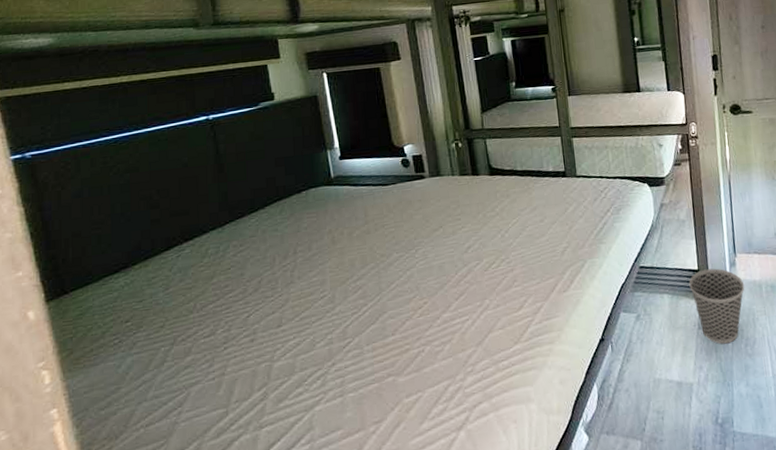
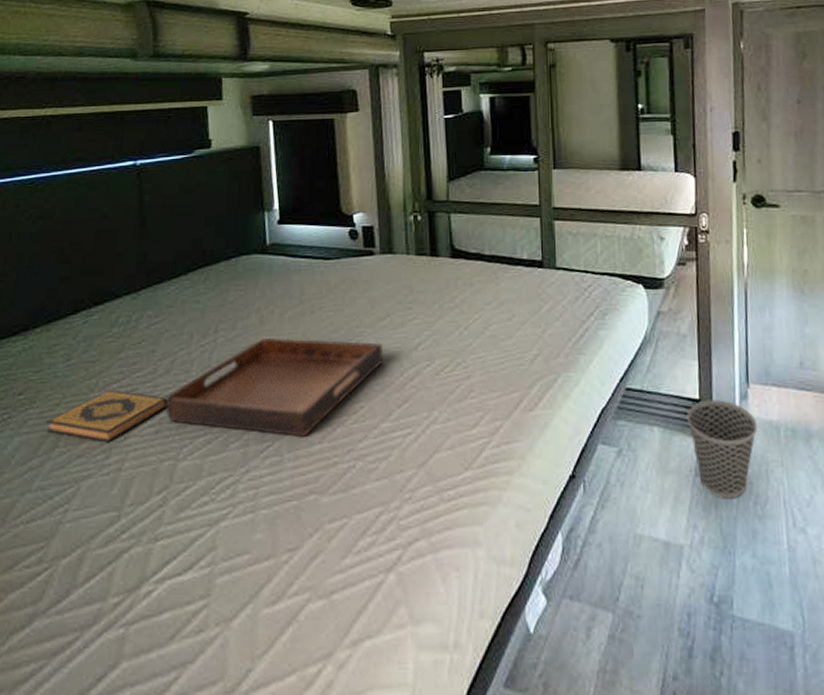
hardback book: none [153,310,259,354] -> present [46,389,167,443]
serving tray: none [257,249,440,333] -> present [165,336,384,438]

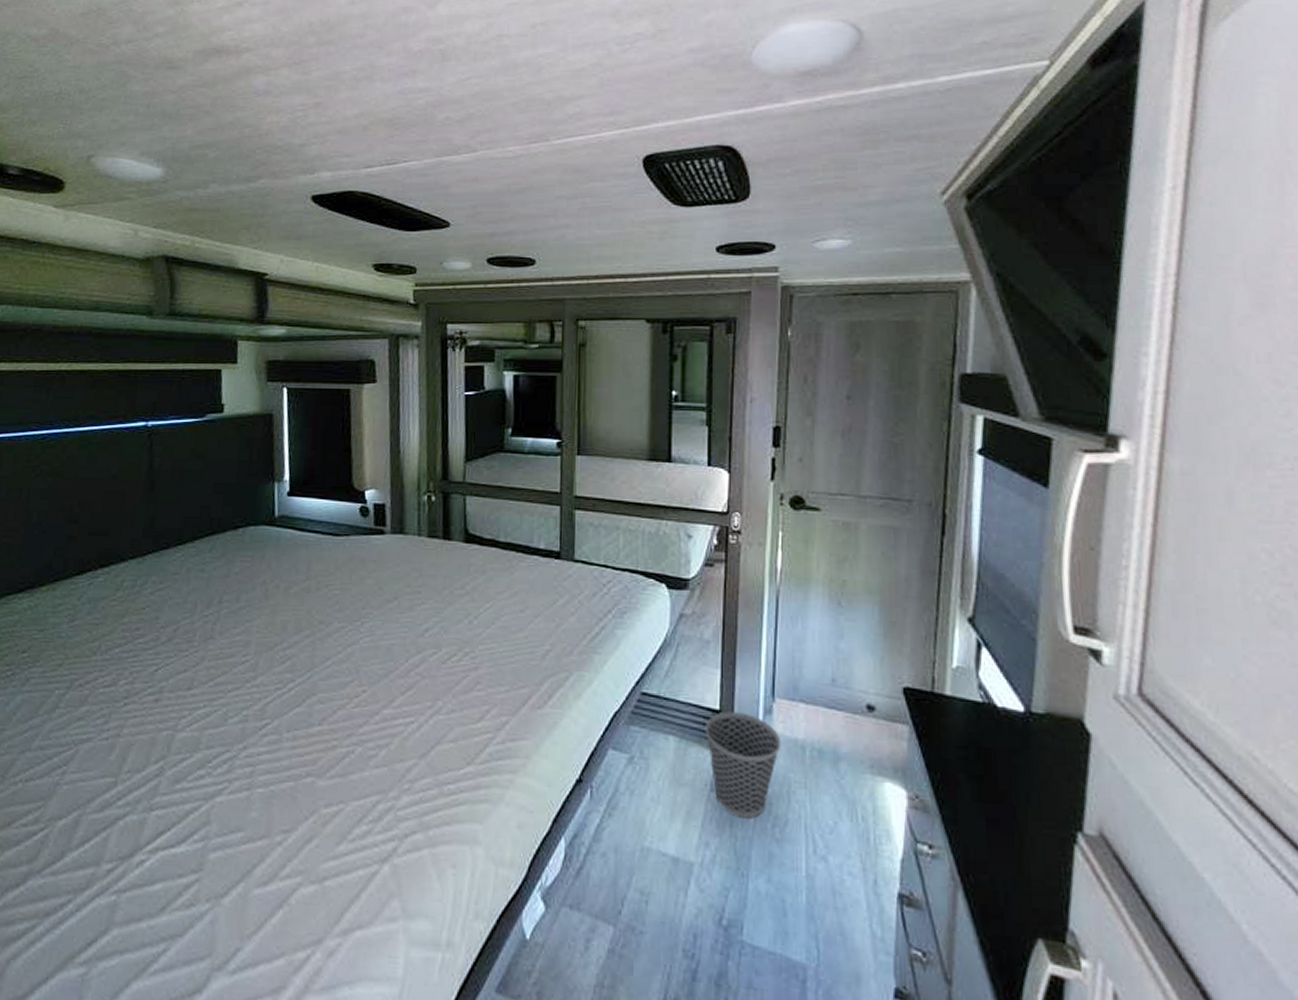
hardback book: present [46,389,167,443] -> none [48,654,169,708]
serving tray: present [165,336,384,438] -> none [166,611,389,718]

